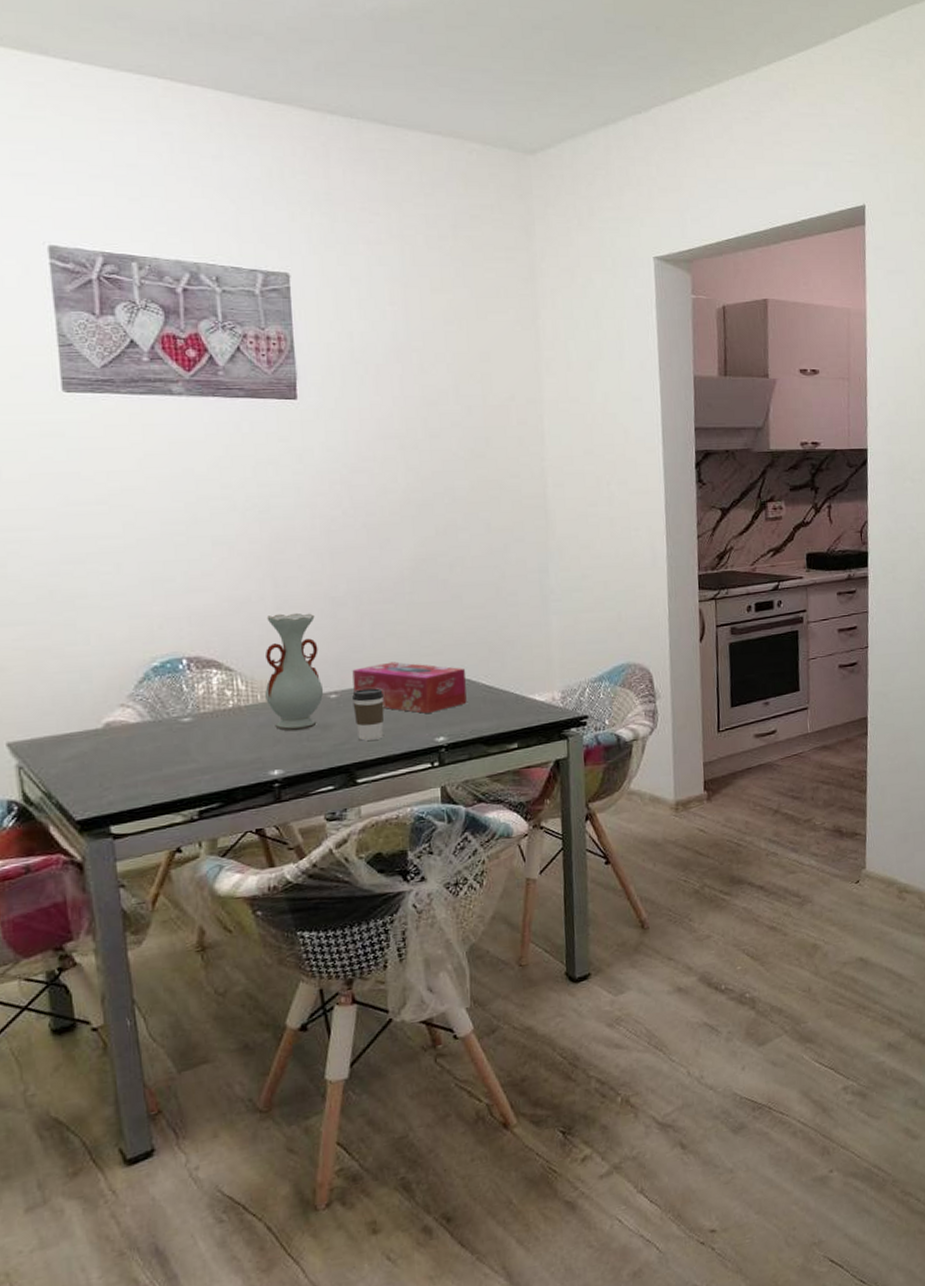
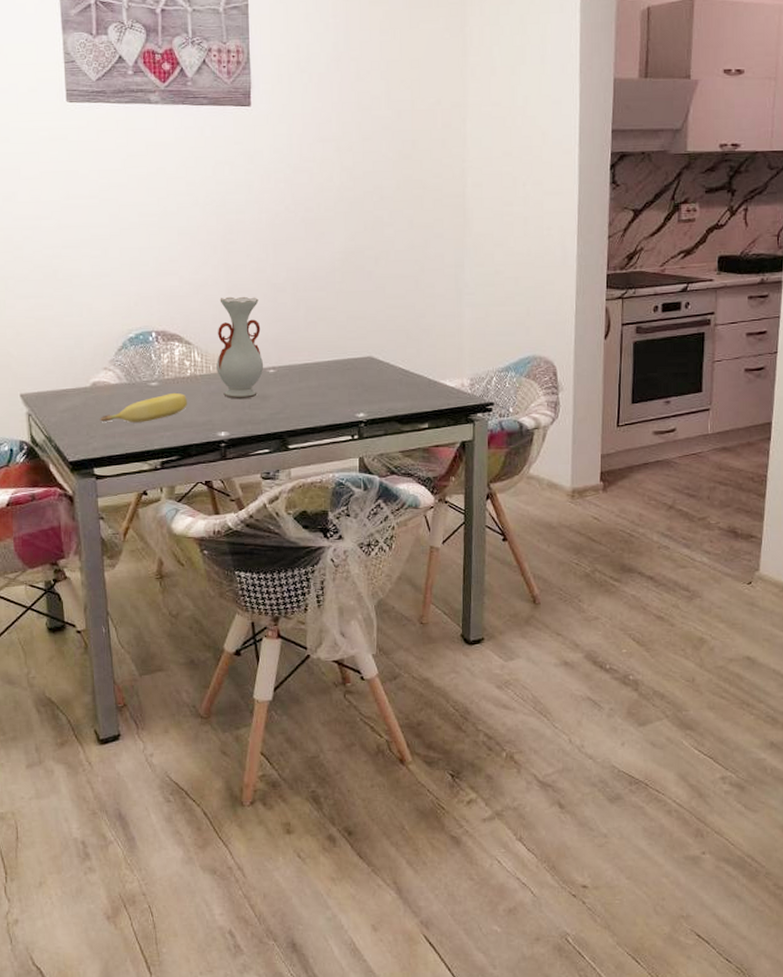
banana: none [116,728,230,770] -> present [99,392,187,423]
tissue box: present [352,661,467,713] -> none [288,343,386,391]
coffee cup: present [352,688,385,741] -> none [287,366,315,412]

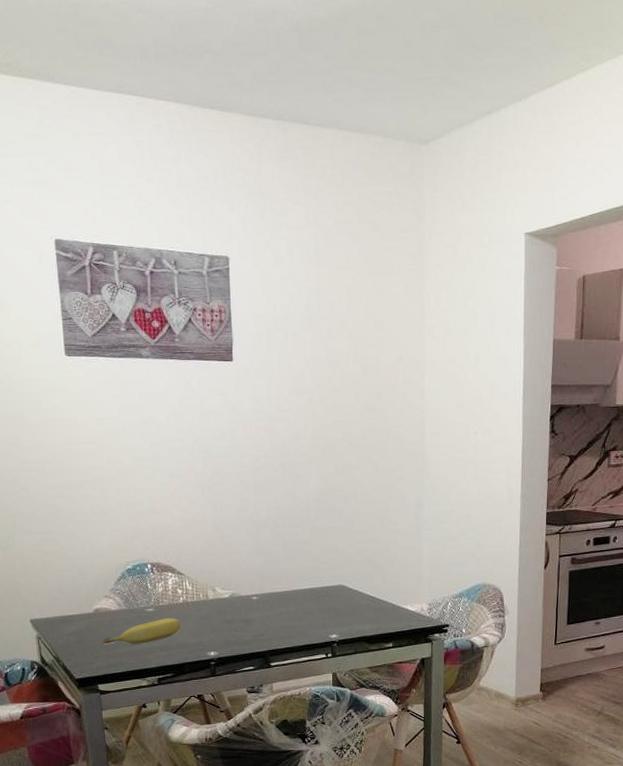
vase: present [216,296,264,400] -> none [206,532,248,623]

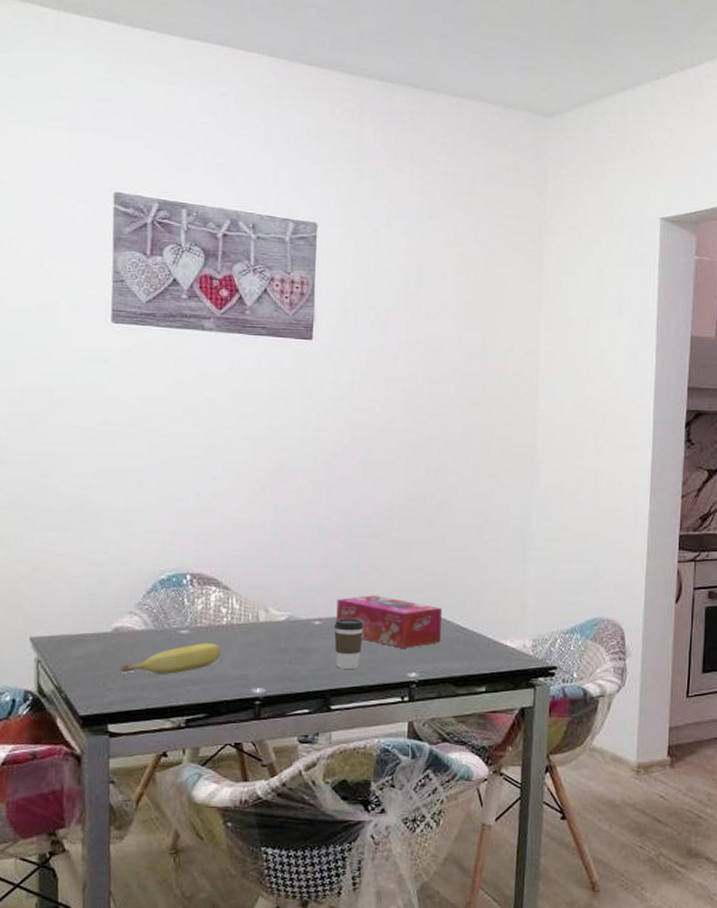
tissue box: none [269,573,355,615] -> present [336,595,443,648]
coffee cup: none [269,593,293,634] -> present [334,619,364,669]

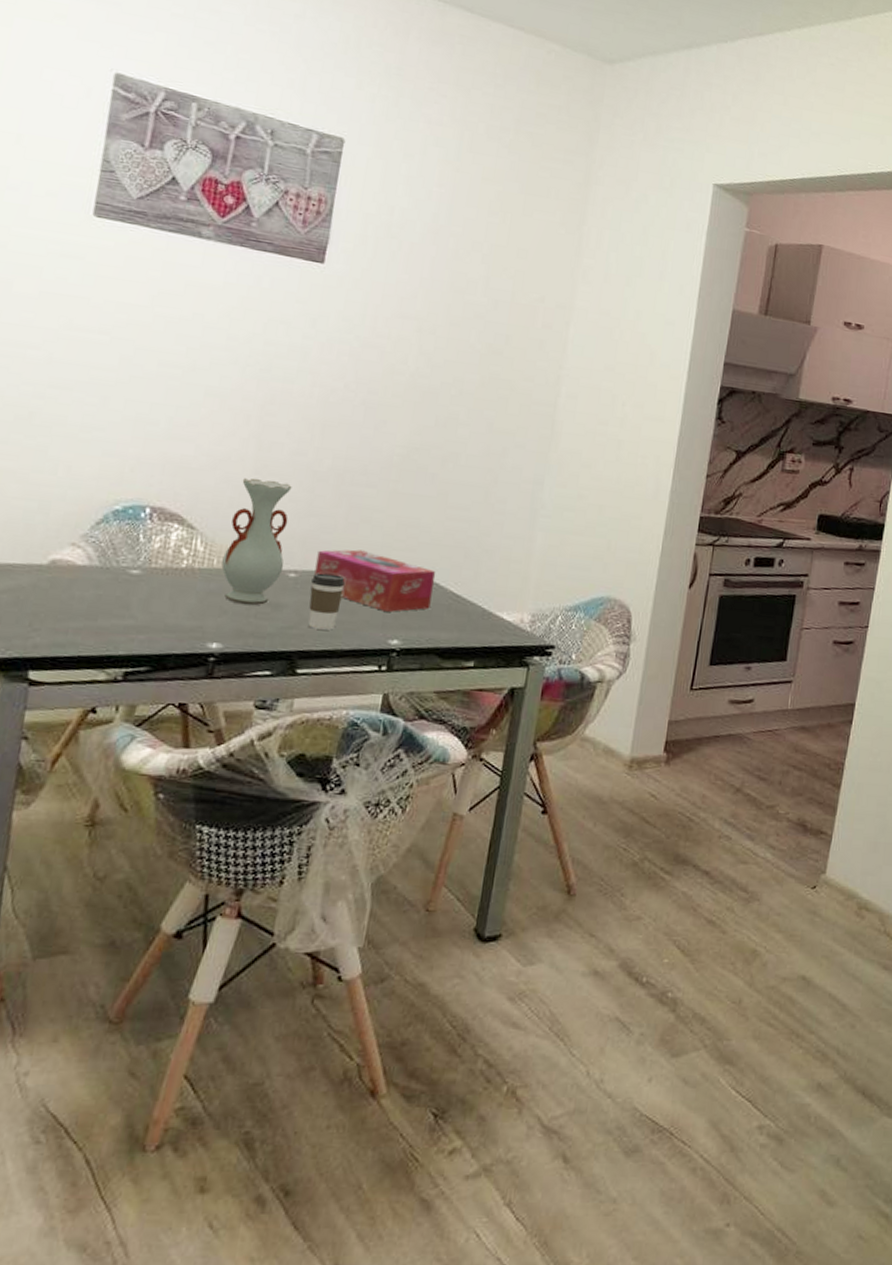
banana: present [119,642,221,674] -> none [50,586,176,619]
vase: none [256,539,309,653] -> present [221,478,292,606]

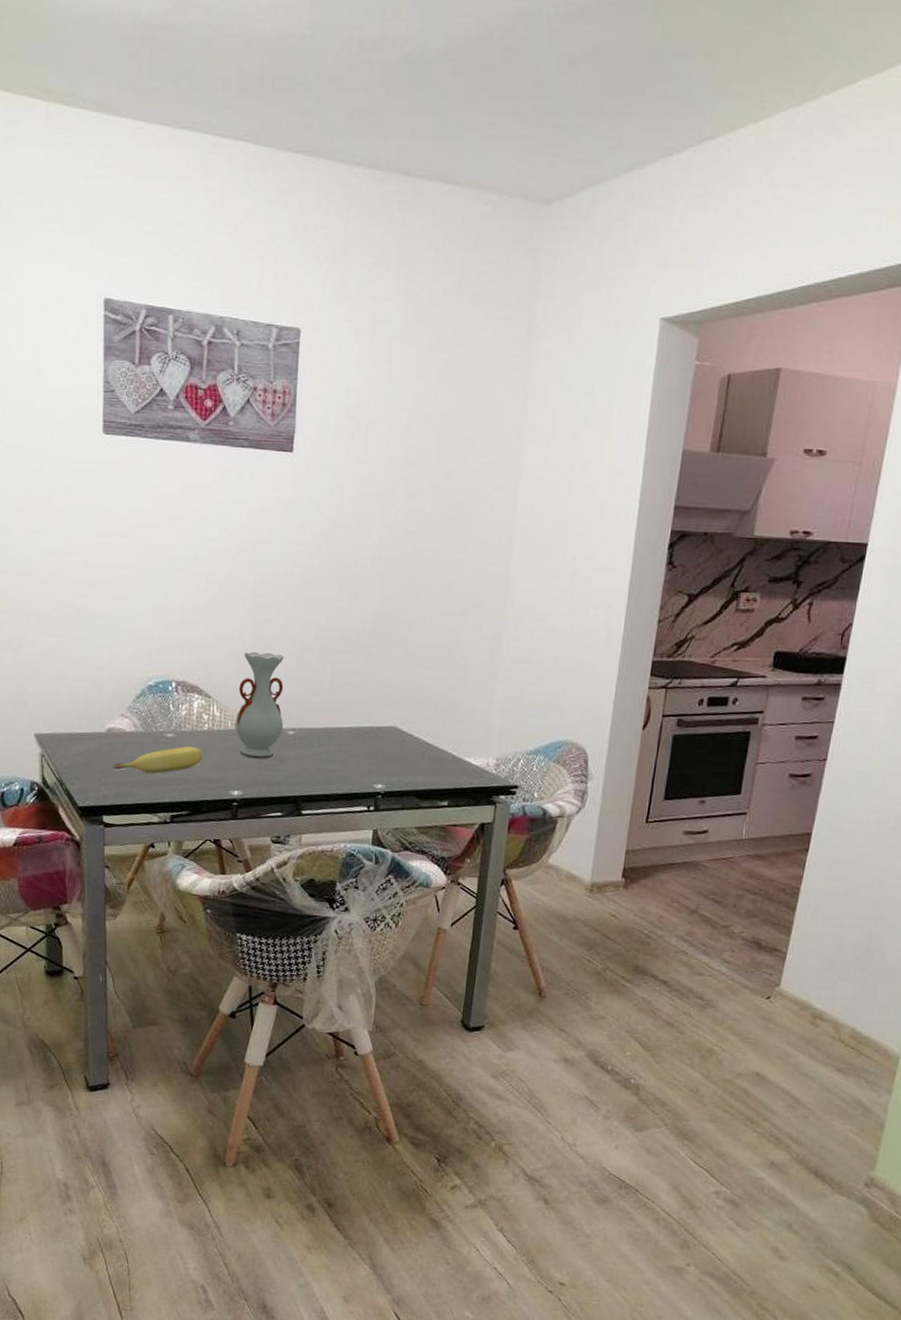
banana: none [50,586,176,619] -> present [112,746,202,774]
coffee cup: present [308,572,346,630] -> none [306,729,335,778]
tissue box: present [314,549,436,612] -> none [309,708,410,761]

